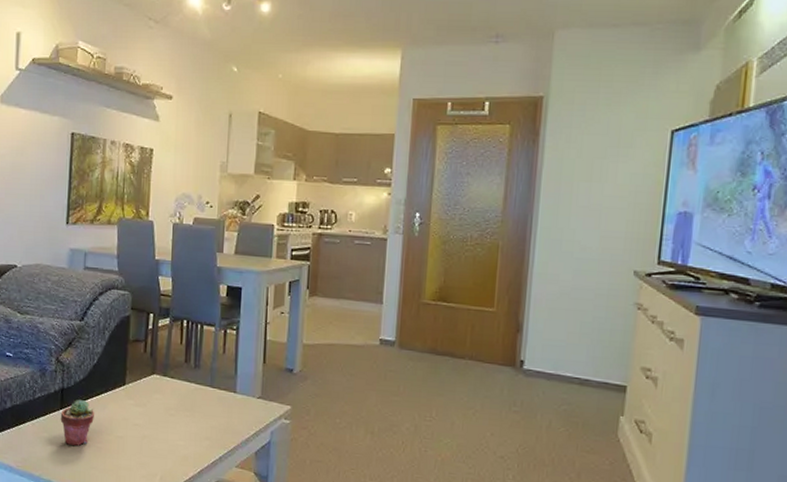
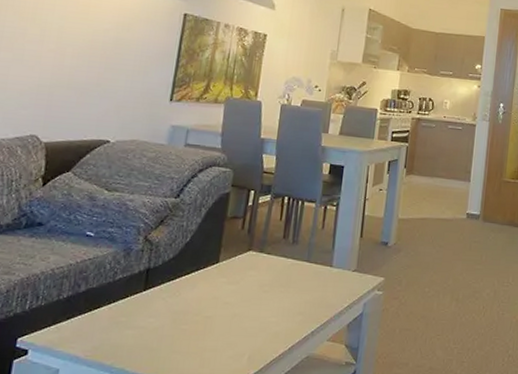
potted succulent: present [60,400,94,446] -> none [142,280,182,329]

